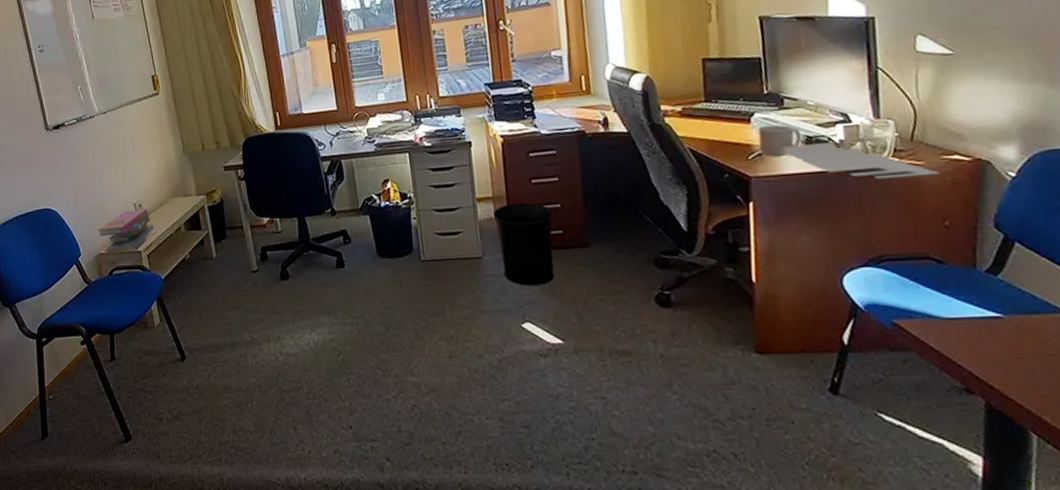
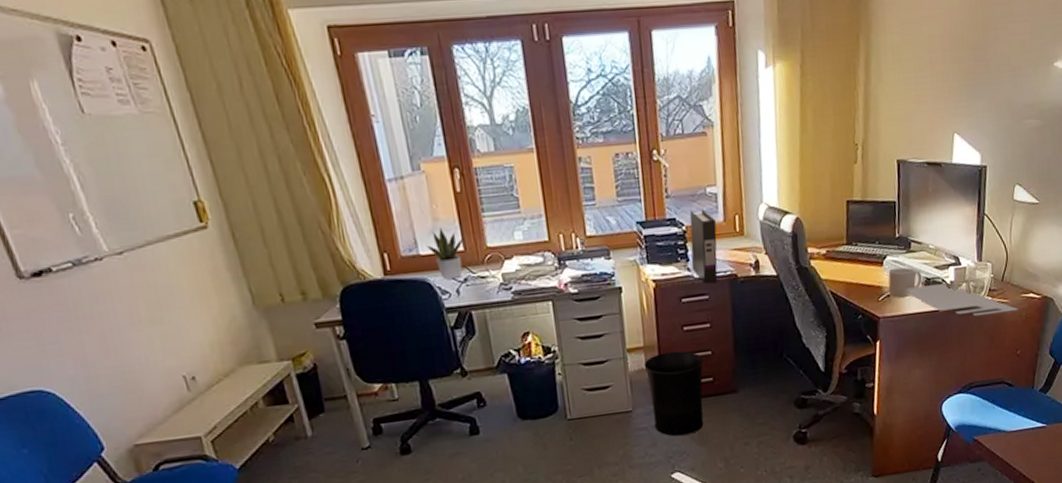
books: present [97,209,157,254] -> none [128,382,222,445]
potted plant: none [309,91,338,134] -> present [427,227,465,280]
binder: none [535,71,565,140] -> present [689,209,718,284]

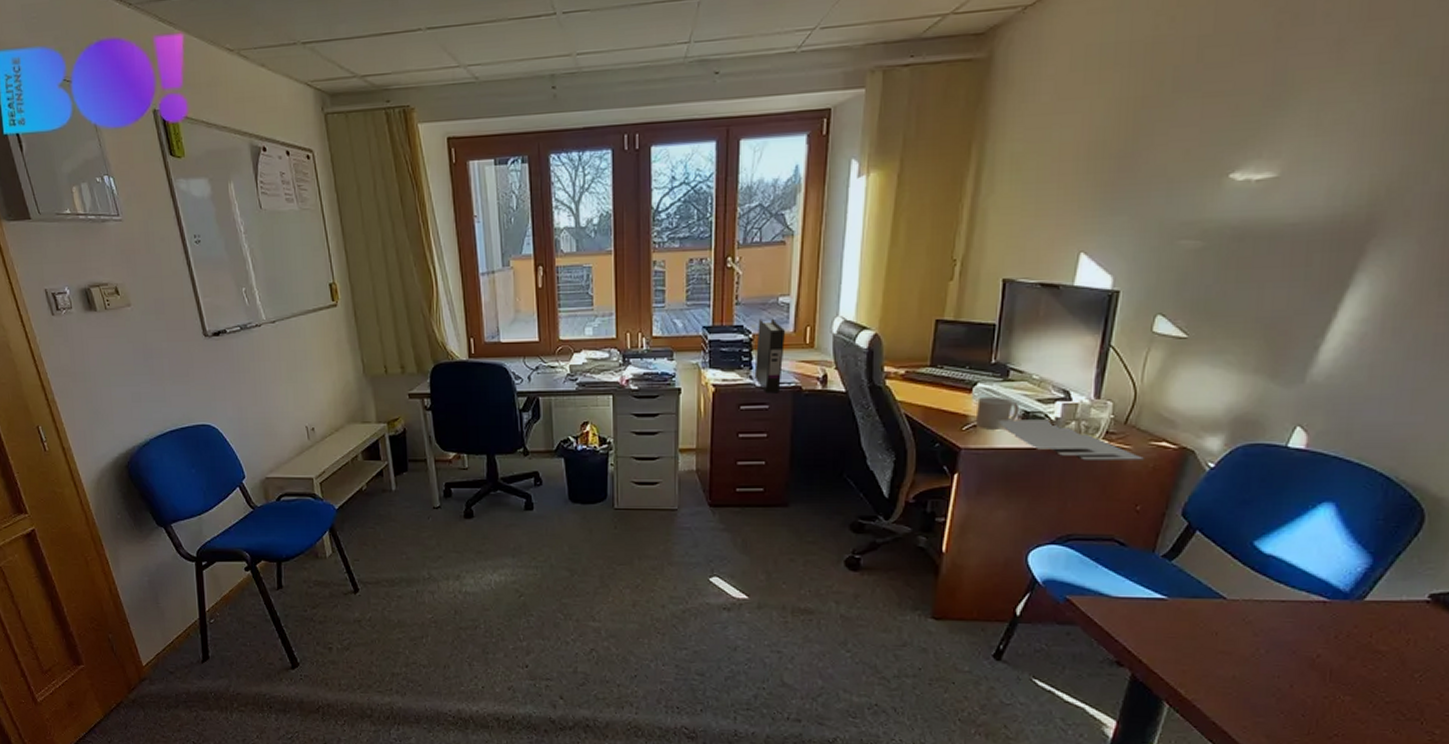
potted plant: present [427,227,465,280] -> none [507,318,541,367]
waste bin: present [643,351,704,437] -> none [694,457,755,541]

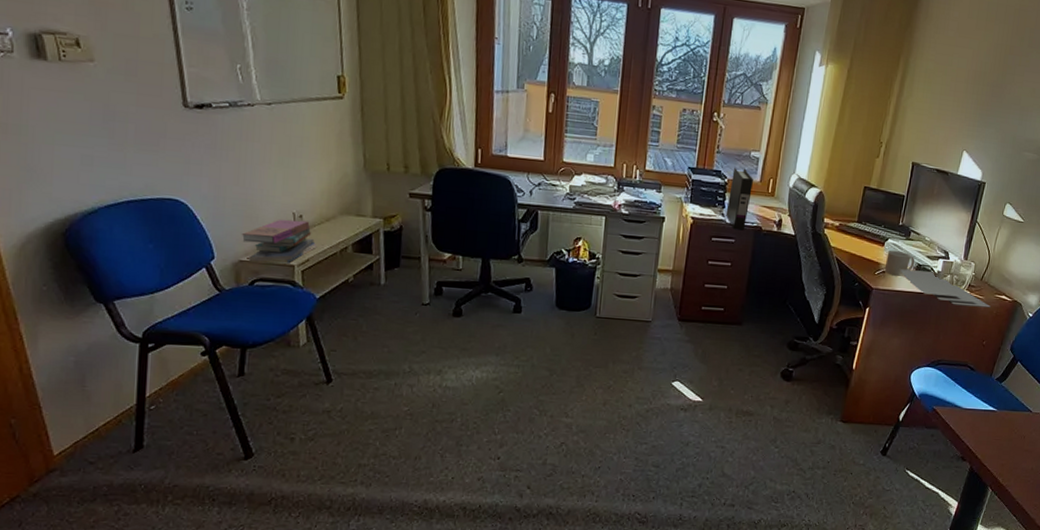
books: none [264,433,331,478] -> present [241,219,317,264]

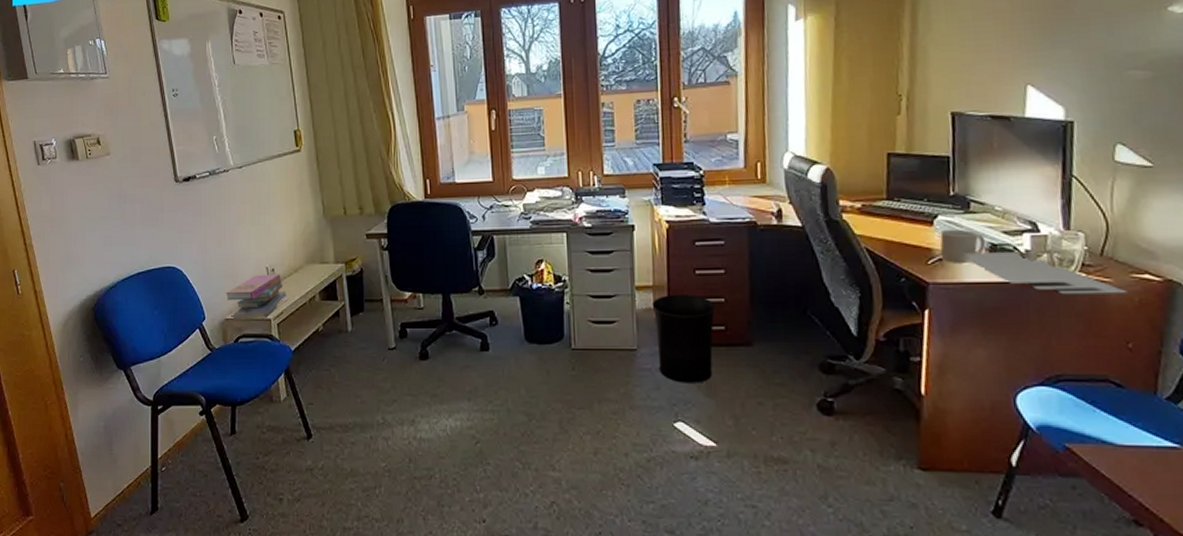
waste bin: none [667,279,719,352] -> present [651,294,715,383]
binder: present [726,167,754,231] -> none [707,155,737,229]

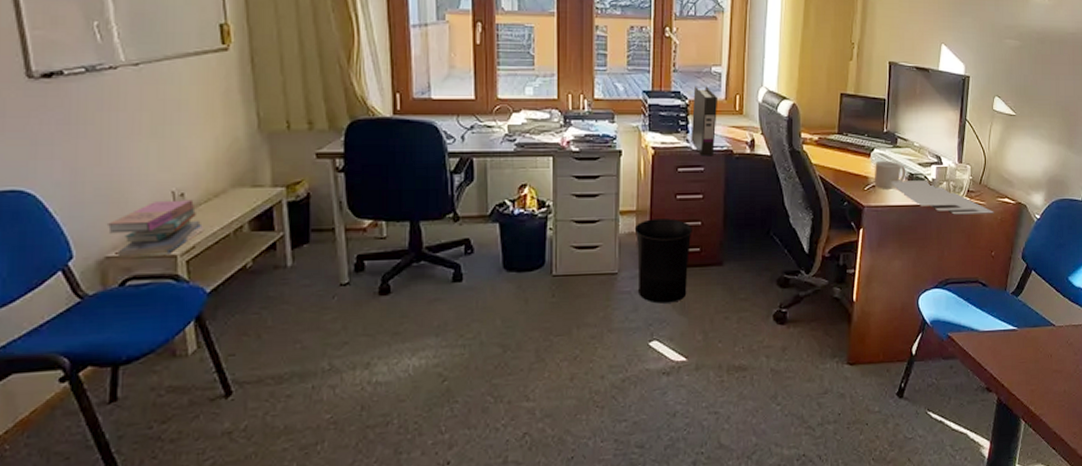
binder: none [707,155,737,229] -> present [691,86,719,157]

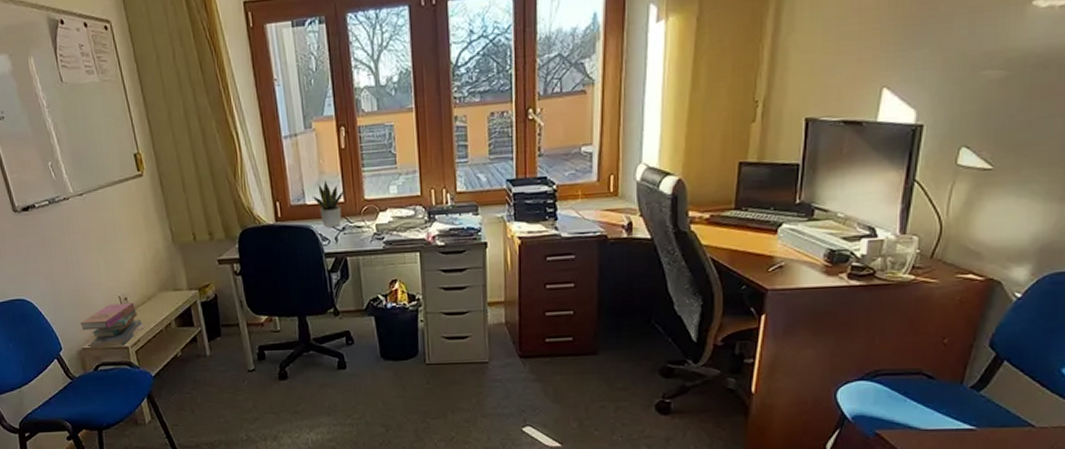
potted plant: none [440,75,477,126] -> present [313,180,346,228]
waste bin: present [634,218,692,304] -> none [503,308,564,392]
binder: present [691,86,719,157] -> none [559,168,590,244]
mug: present [874,160,906,191] -> none [781,236,825,271]
papers: present [890,180,994,215] -> none [803,257,950,296]

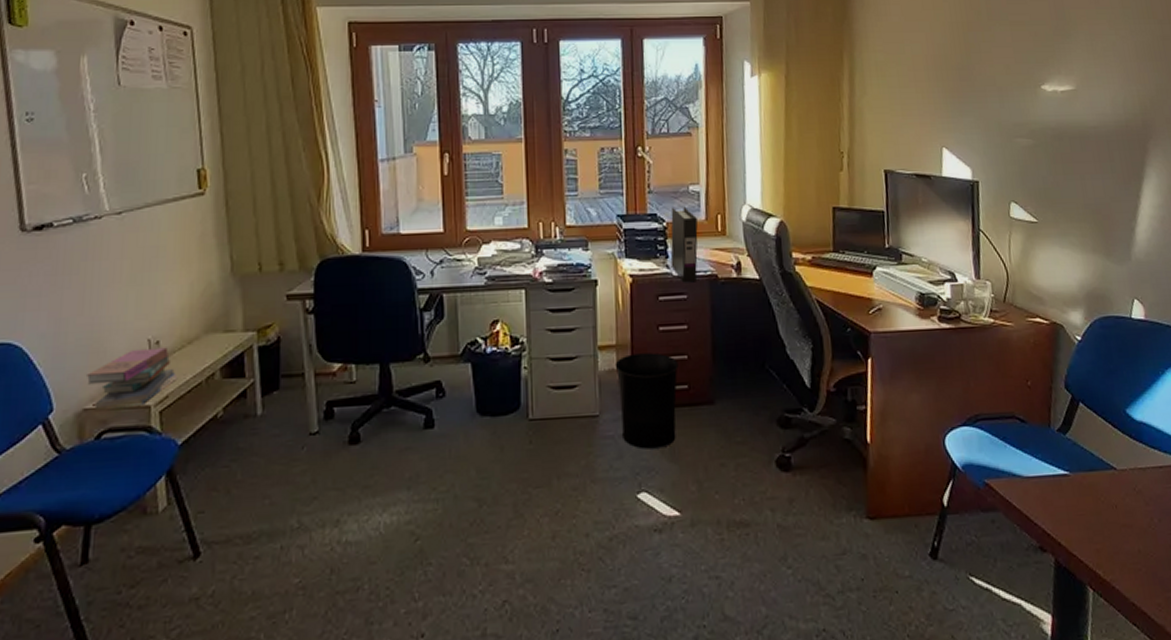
potted plant: present [313,180,346,228] -> none [408,208,446,261]
waste bin: none [503,308,564,392] -> present [615,352,679,450]
binder: none [559,168,590,244] -> present [670,206,699,283]

